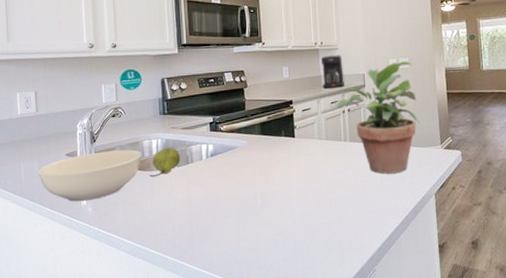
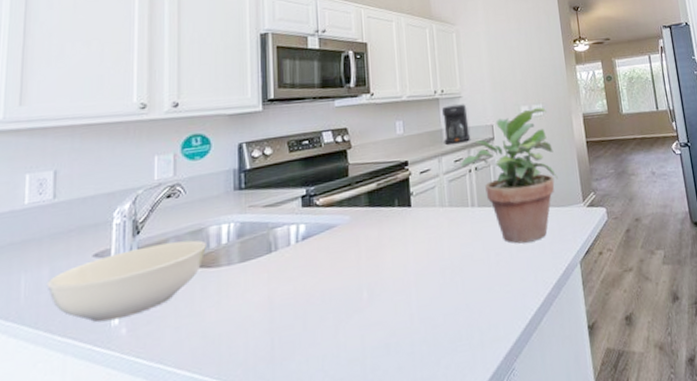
fruit: present [149,147,180,178] -> none [215,232,260,276]

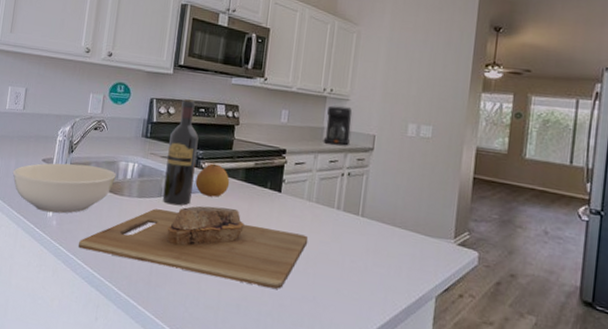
cutting board: none [165,239,450,352] -> present [78,205,309,289]
wine bottle: none [271,134,309,259] -> present [162,99,199,206]
fruit: none [311,196,353,236] -> present [195,163,230,197]
potted plant: present [459,107,558,244] -> none [334,128,436,262]

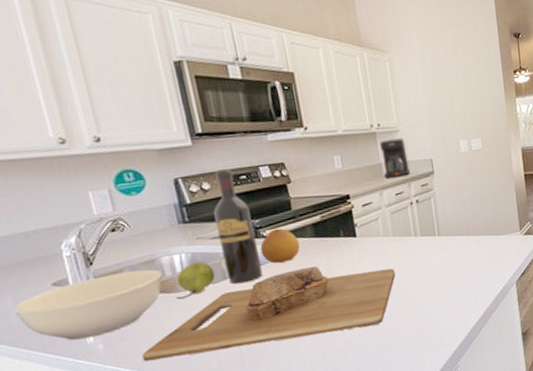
fruit: none [119,173,154,204] -> present [175,261,215,300]

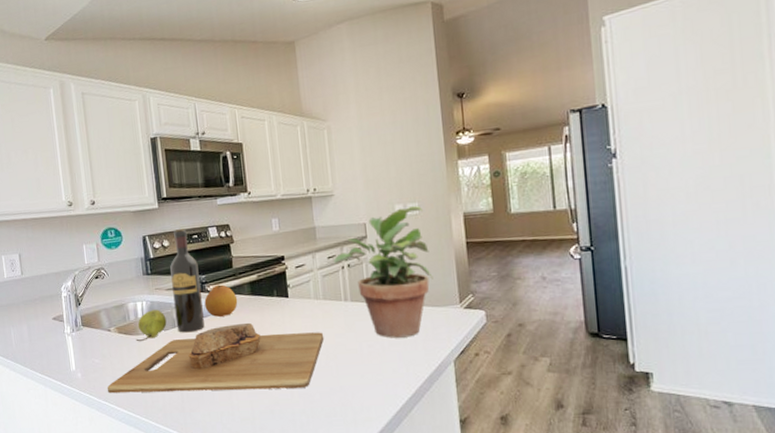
bowl: present [13,269,163,341] -> none [27,312,128,367]
coffee maker: present [380,138,410,179] -> none [315,202,343,242]
potted plant: none [401,141,497,268] -> present [333,206,433,338]

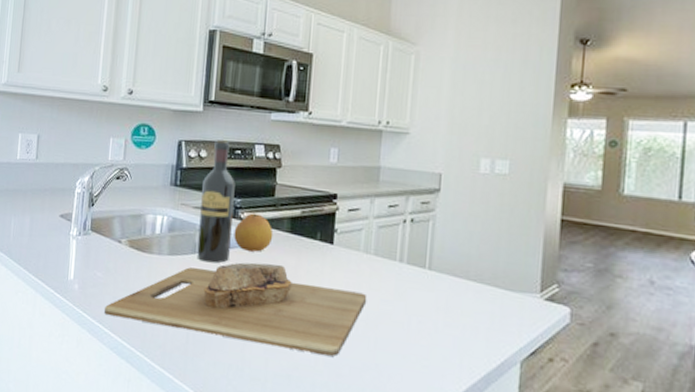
fruit: present [136,310,167,342] -> none [147,227,187,263]
potted plant: present [333,206,433,338] -> none [394,163,514,321]

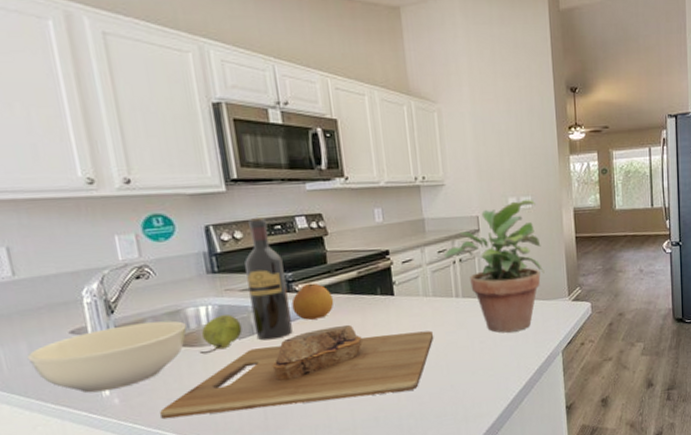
bowl: none [27,218,143,276] -> present [27,320,187,393]
fruit: none [147,227,187,263] -> present [199,314,242,355]
potted plant: none [394,163,514,321] -> present [443,200,544,333]

